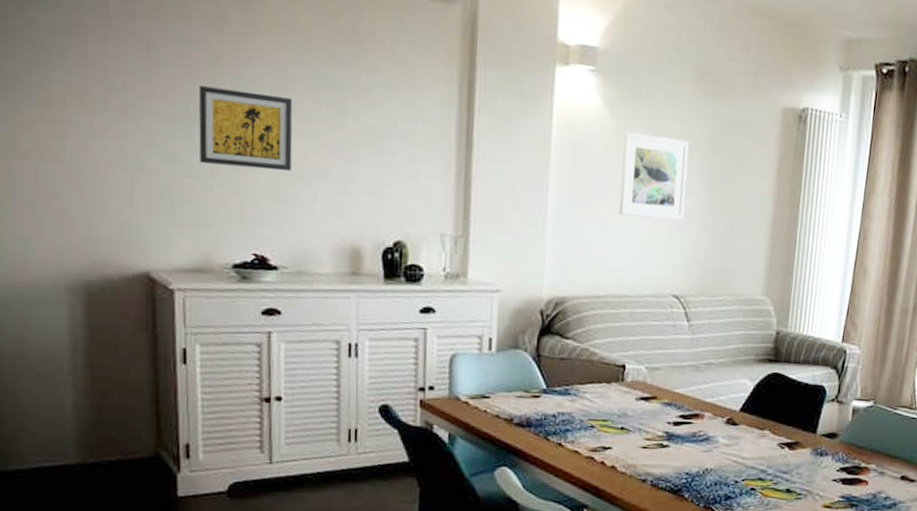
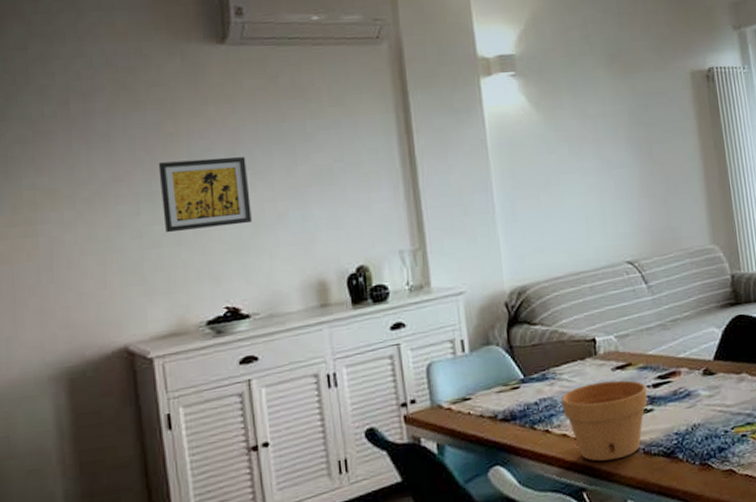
flower pot: none [579,408,667,486] -> present [562,380,648,461]
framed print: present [619,131,689,221] -> none [552,118,622,199]

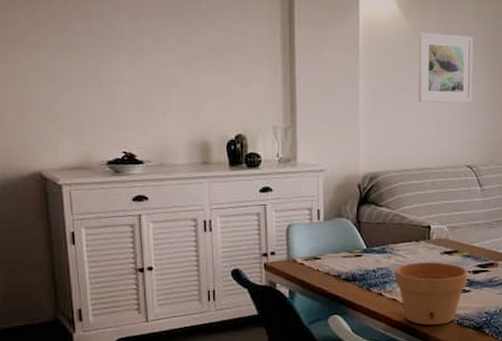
wall art: present [158,157,252,233] -> none [71,17,150,83]
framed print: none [552,118,622,199] -> present [418,32,473,103]

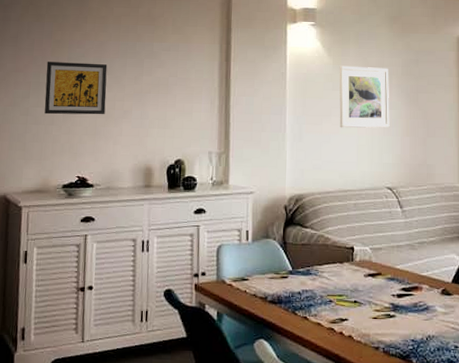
wall art: none [71,17,150,83] -> present [44,62,108,115]
flower pot: present [395,262,467,325] -> none [320,285,392,353]

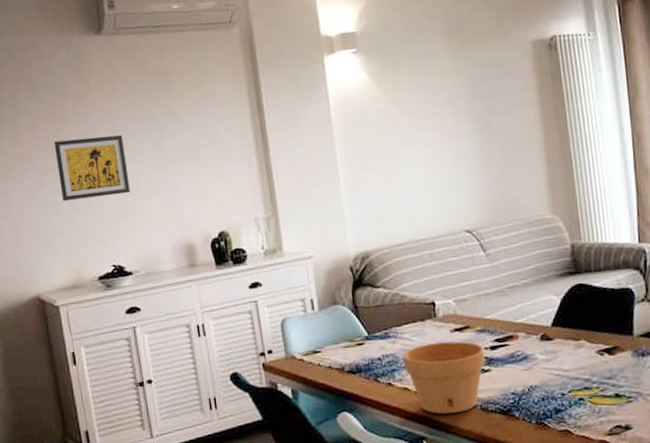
flower pot: none [320,285,392,353] -> present [403,341,485,414]
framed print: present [339,65,390,128] -> none [392,91,461,170]

